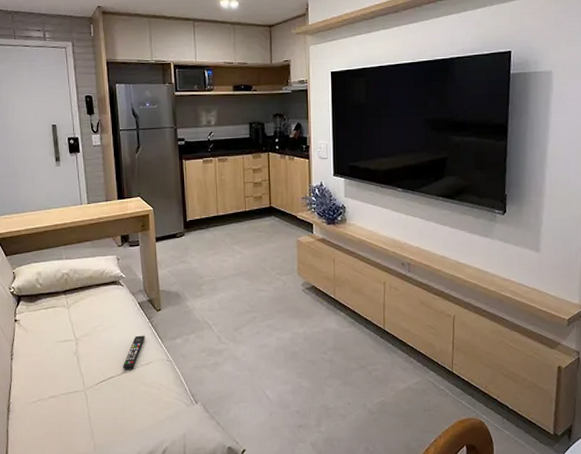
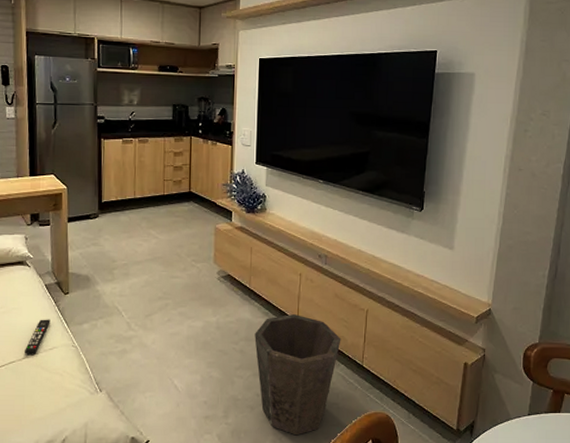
waste bin: none [342,323,429,443] -> present [254,314,341,436]

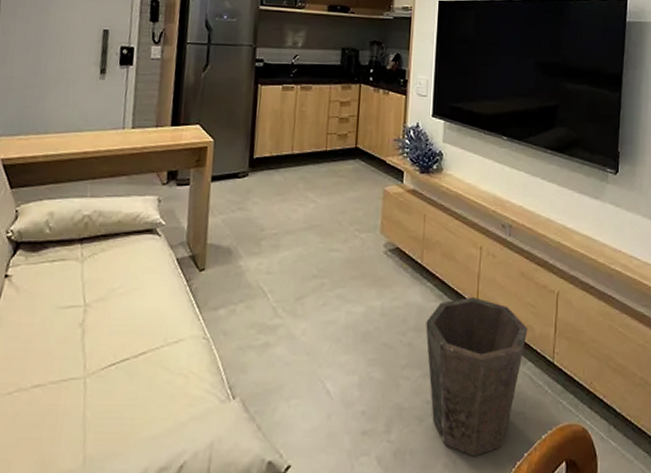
remote control: present [25,319,50,354] -> none [143,302,179,349]

